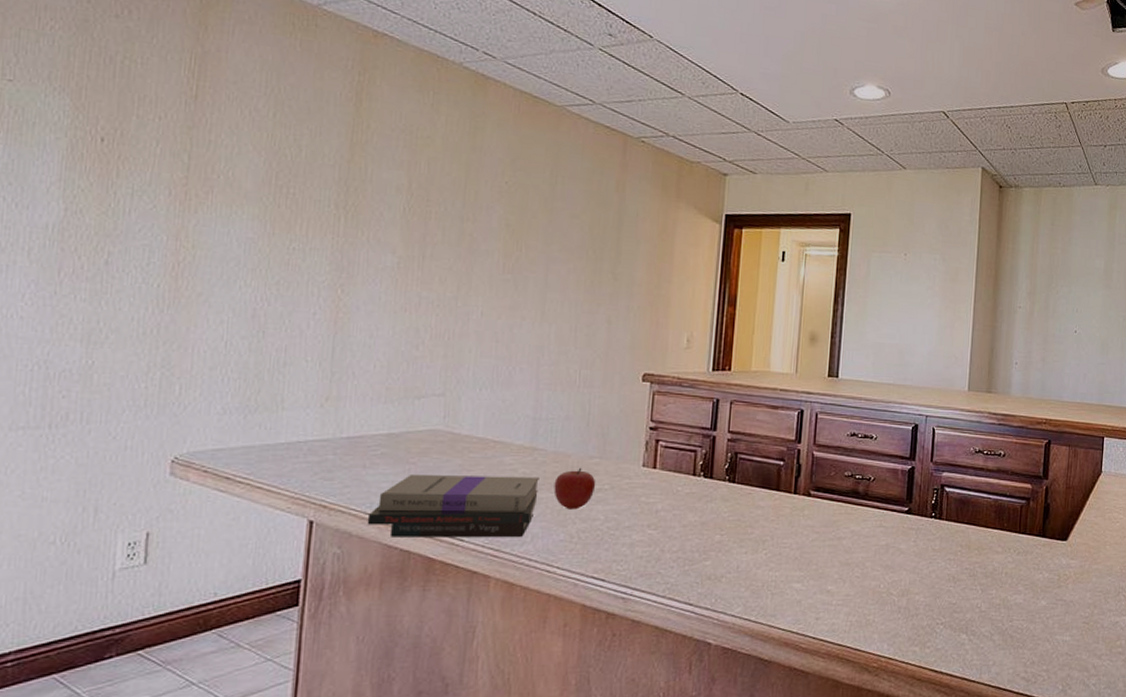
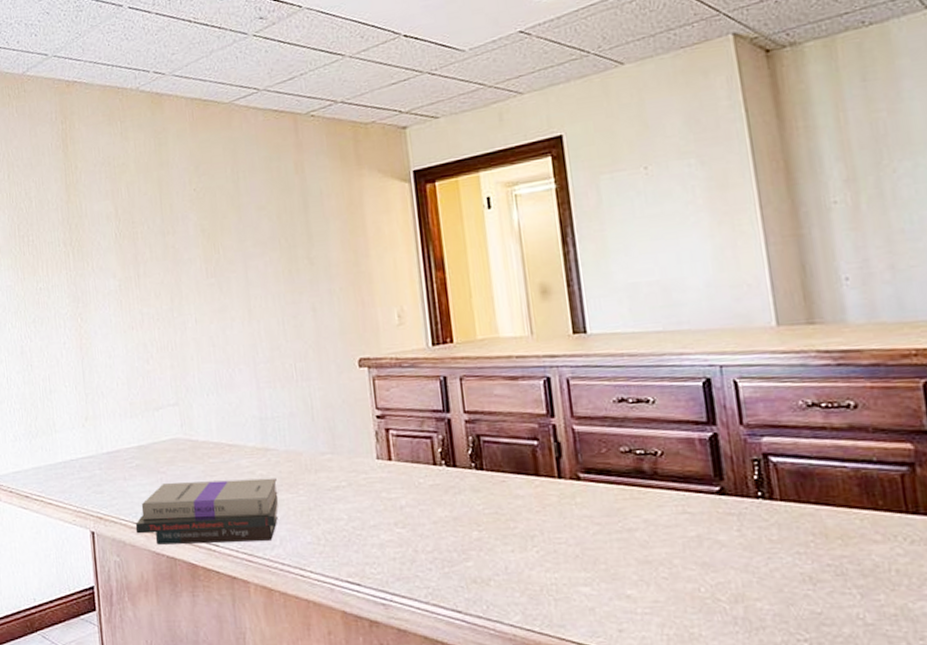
fruit: present [553,467,596,510] -> none [291,465,333,510]

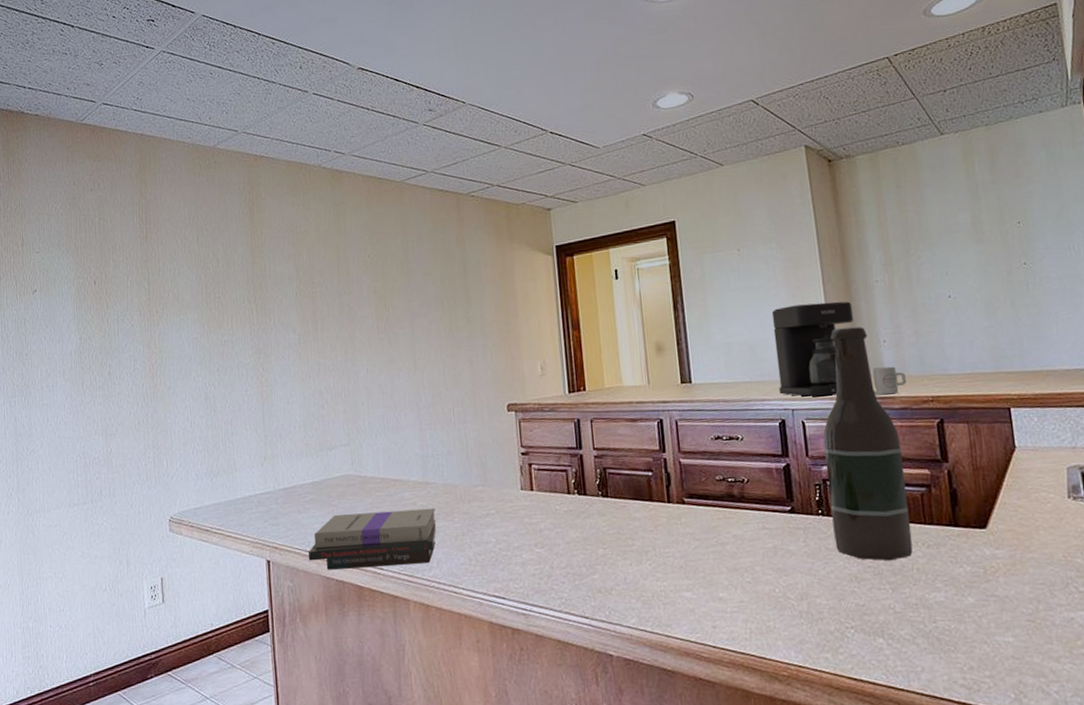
coffee maker: none [690,229,803,350] -> present [771,301,853,397]
beer bottle: none [763,260,890,559] -> present [823,326,913,561]
mug: none [830,310,879,348] -> present [872,366,906,395]

